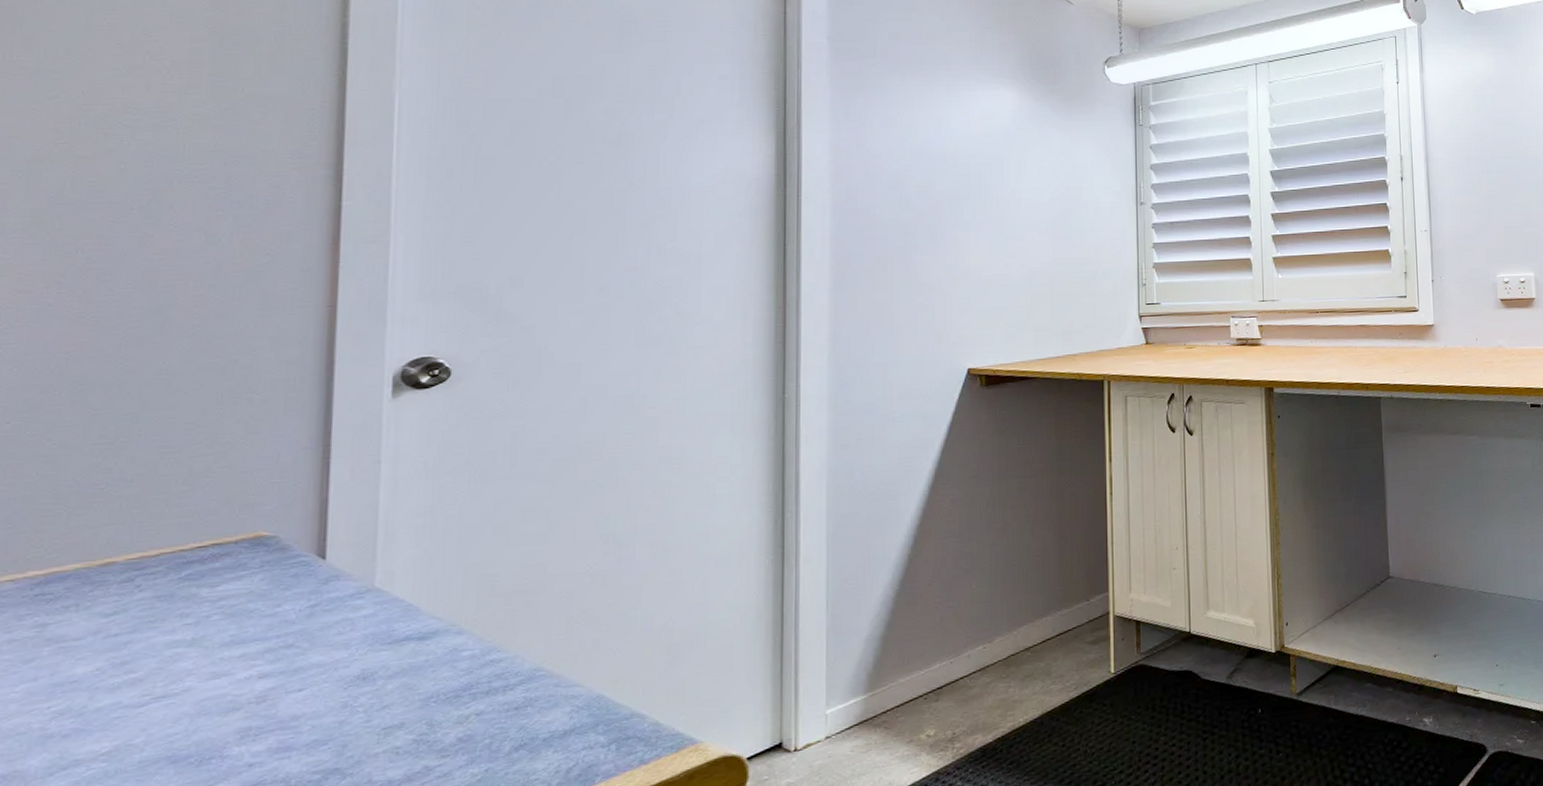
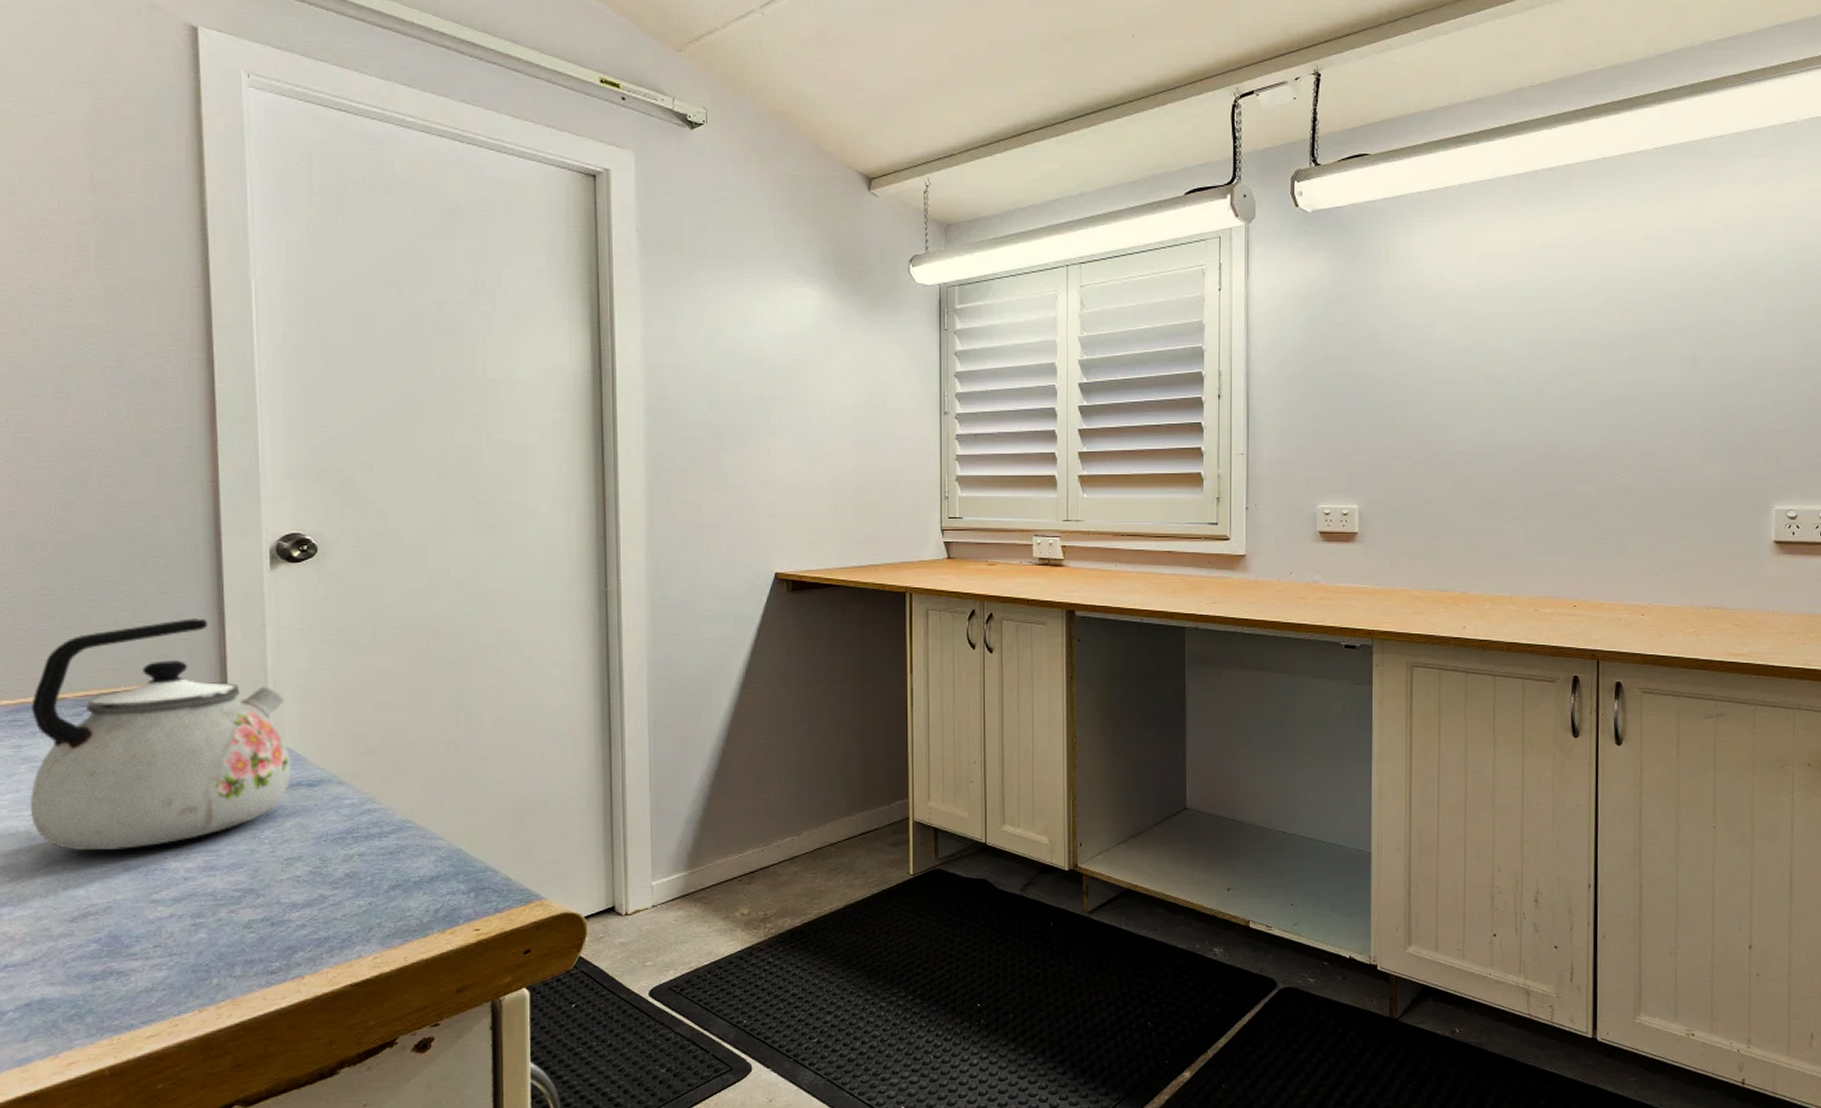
kettle: none [49,458,400,745] -> present [30,618,292,850]

